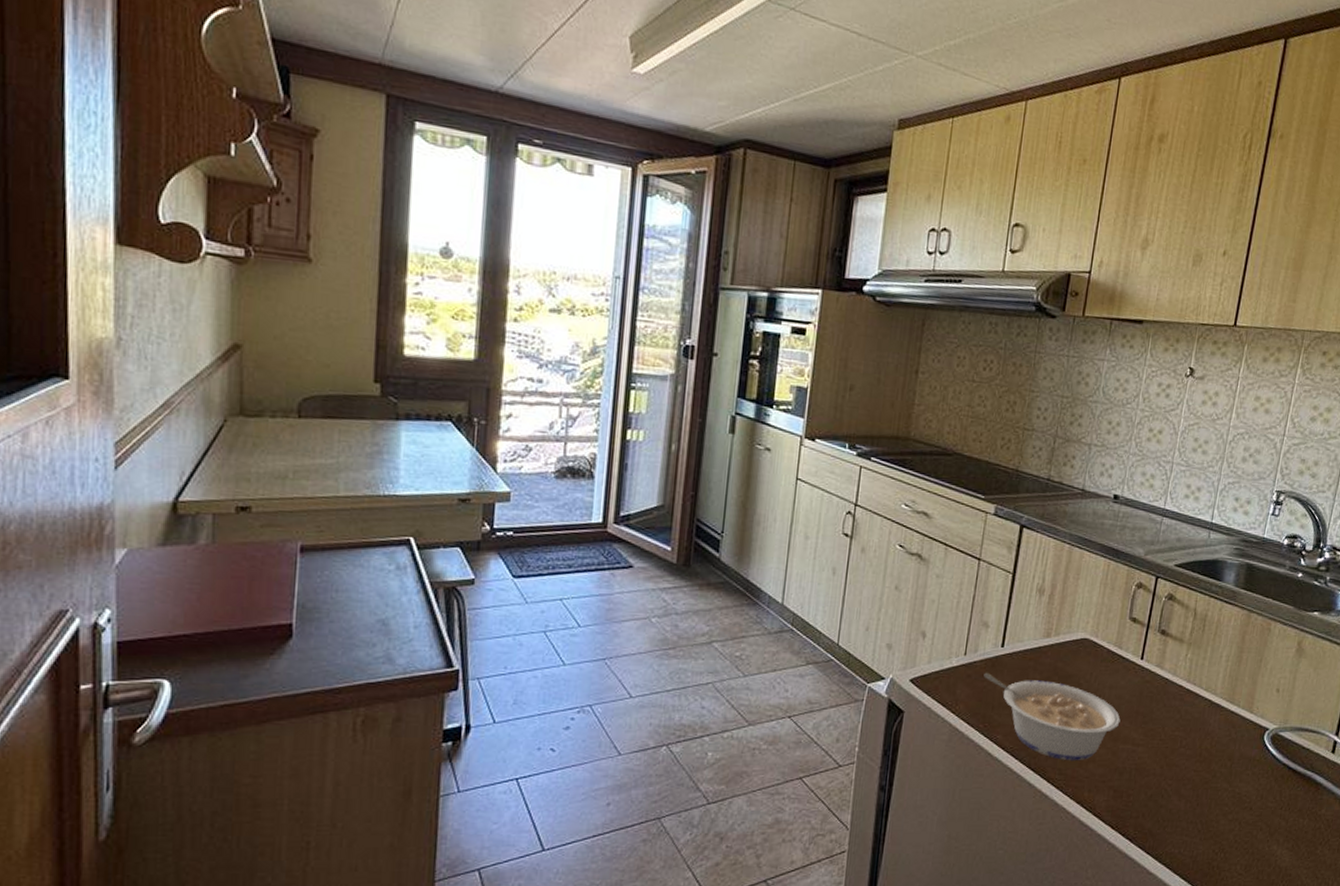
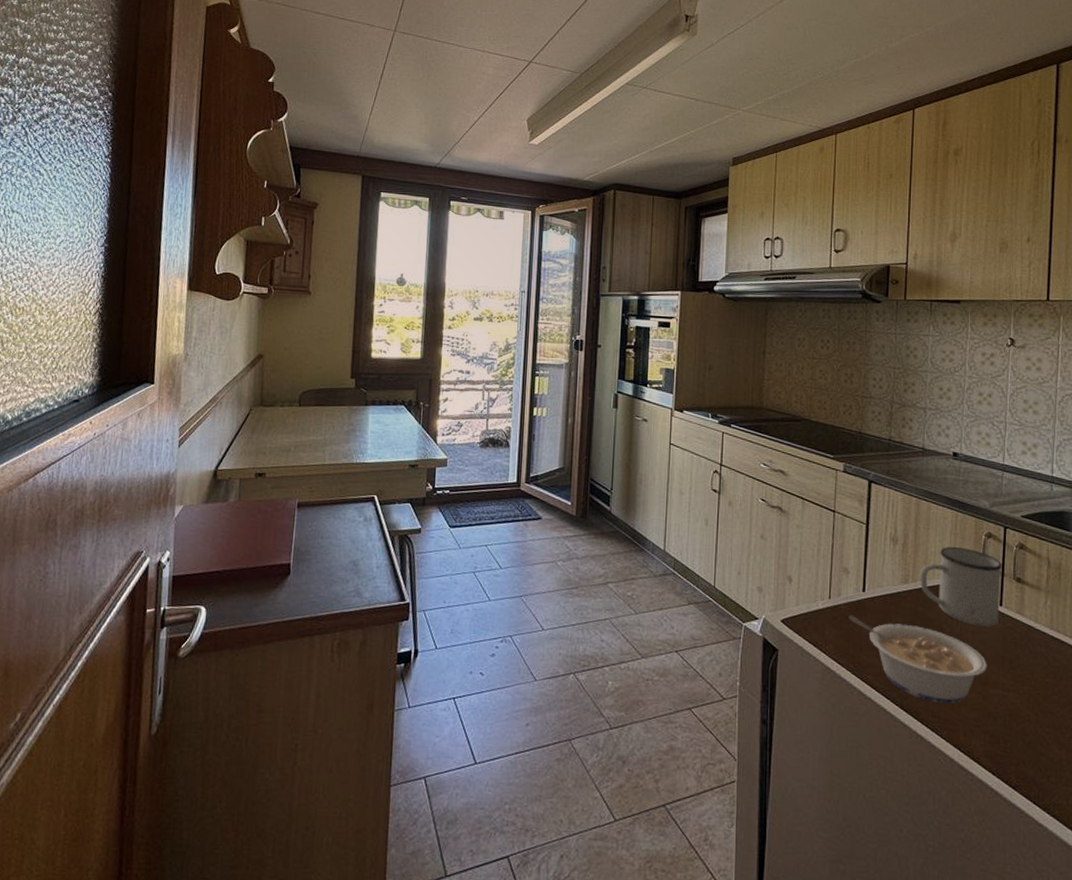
mug: none [1063,597,1149,682] -> present [920,546,1002,627]

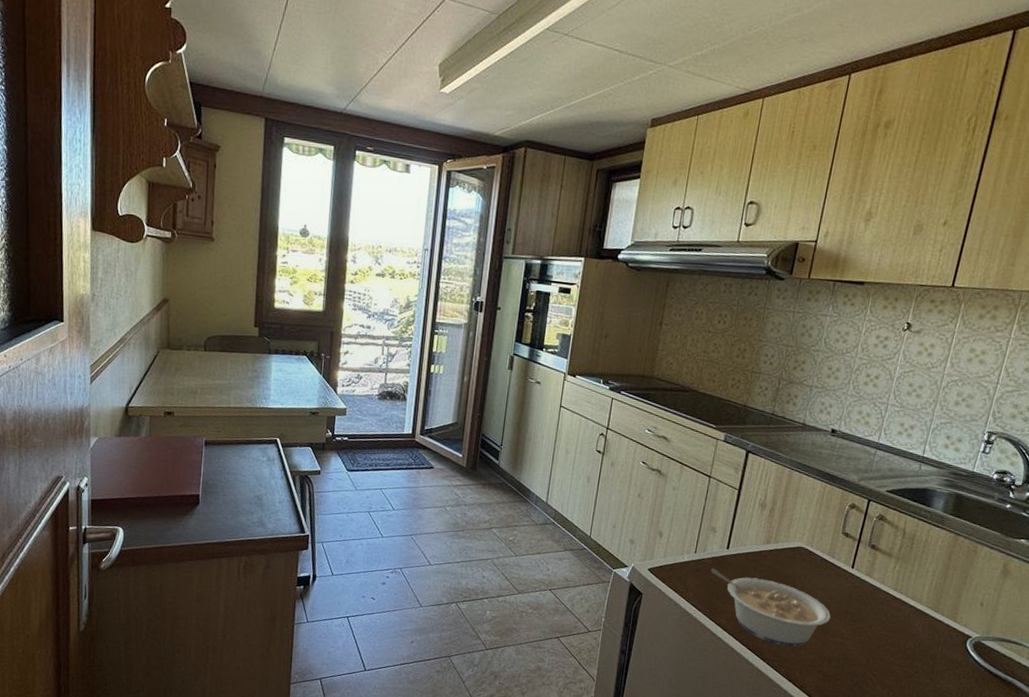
mug: present [920,546,1002,627] -> none [781,514,860,586]

